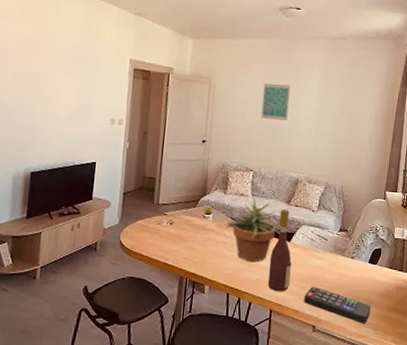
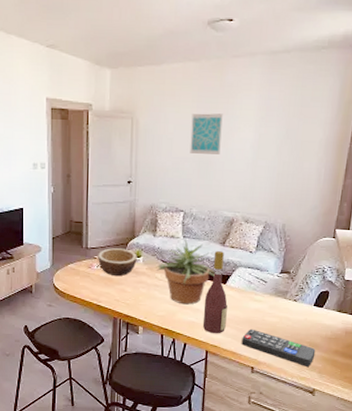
bowl: none [168,204,208,234] -> present [98,248,137,277]

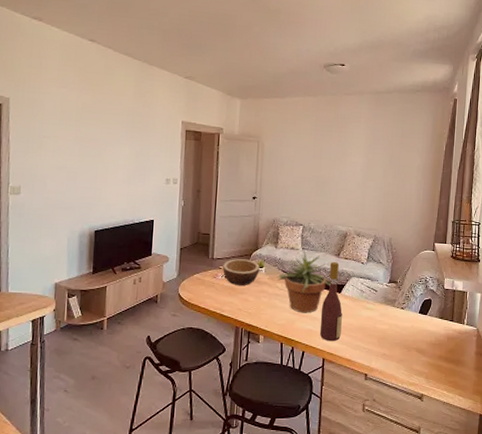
wall art: present [190,113,223,154] -> none [308,140,337,175]
remote control: present [241,328,316,367] -> none [355,336,422,372]

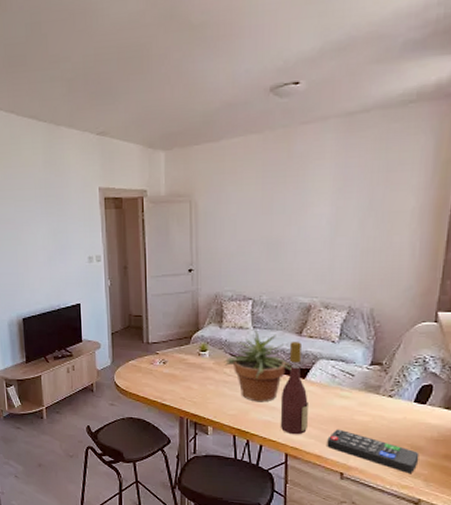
bowl: present [223,259,260,286] -> none [160,342,203,373]
remote control: none [355,336,422,372] -> present [327,429,419,473]

